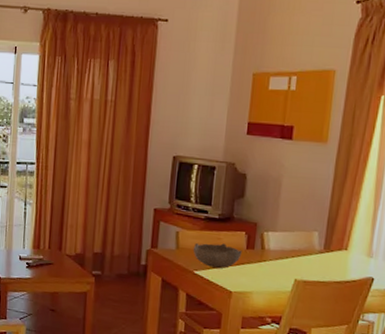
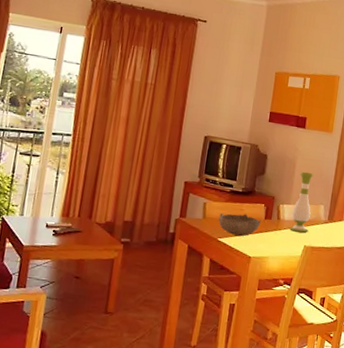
vase: none [276,192,304,265] -> present [289,171,313,233]

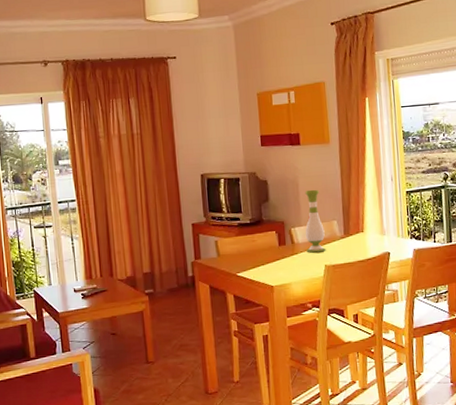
bowl: present [218,213,261,236] -> none [232,244,276,268]

